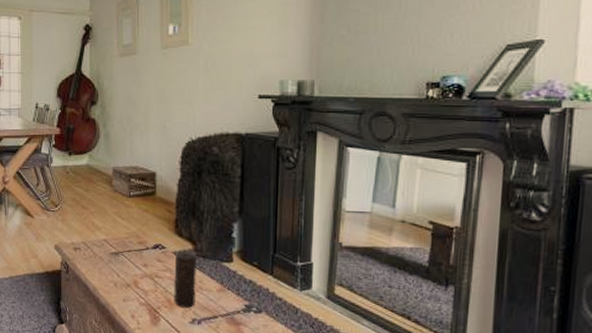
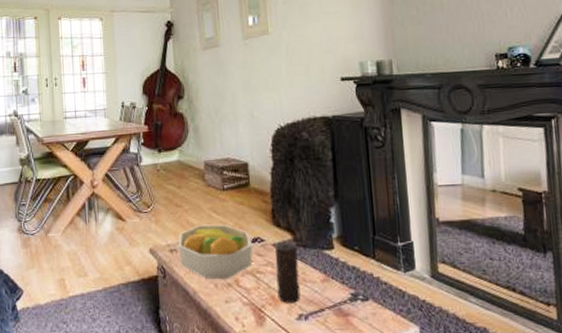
fruit bowl: none [83,227,154,280] -> present [178,224,253,280]

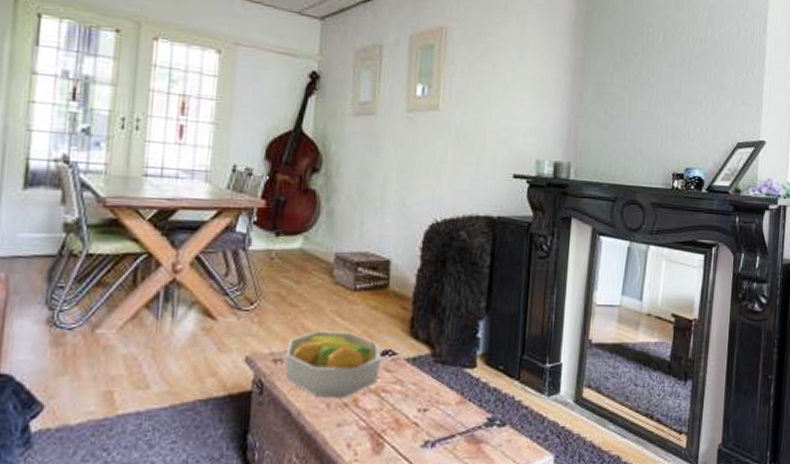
candle: present [274,242,301,303] -> none [403,357,434,428]

